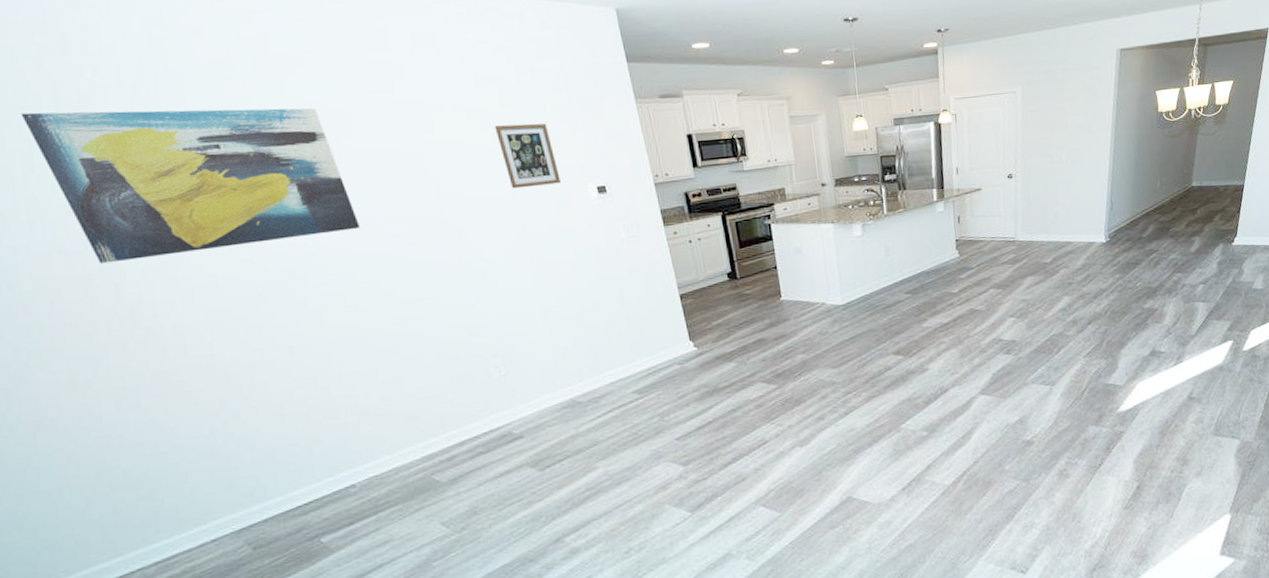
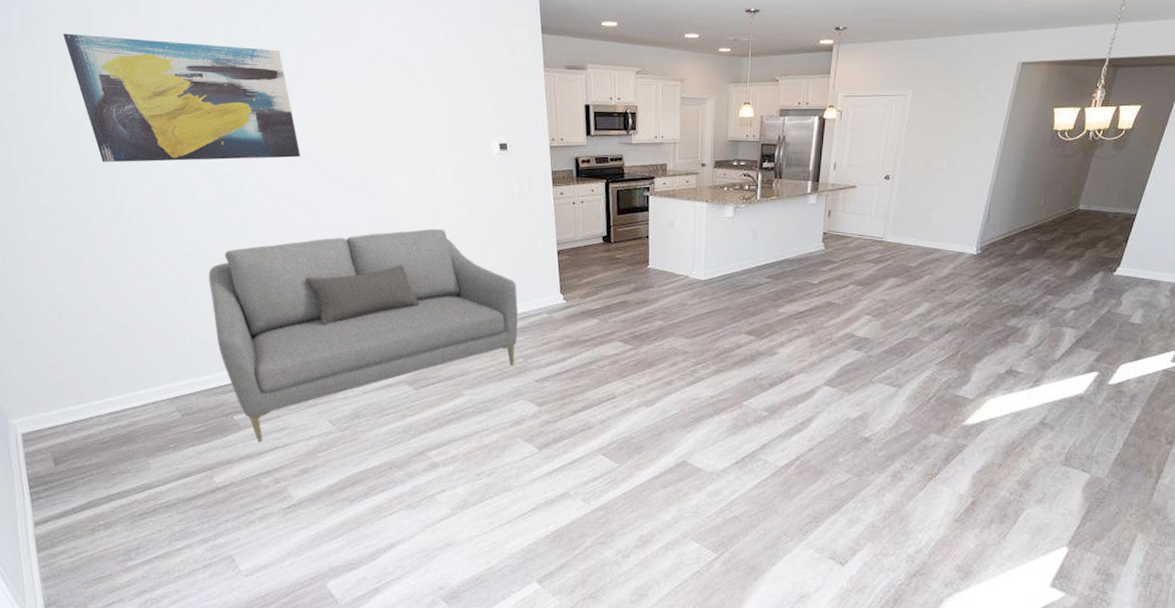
sofa: none [263,288,650,562] -> present [209,228,518,441]
picture frame: present [494,123,561,189] -> none [421,80,469,138]

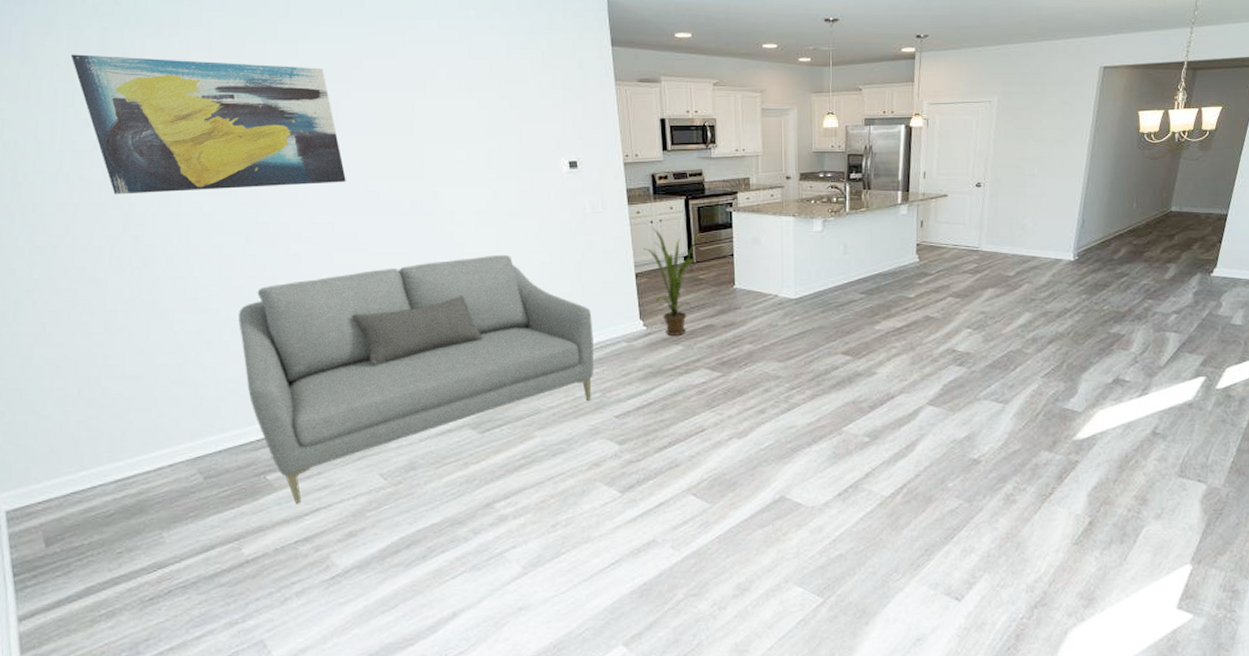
house plant: none [566,208,620,310] -> present [644,227,702,336]

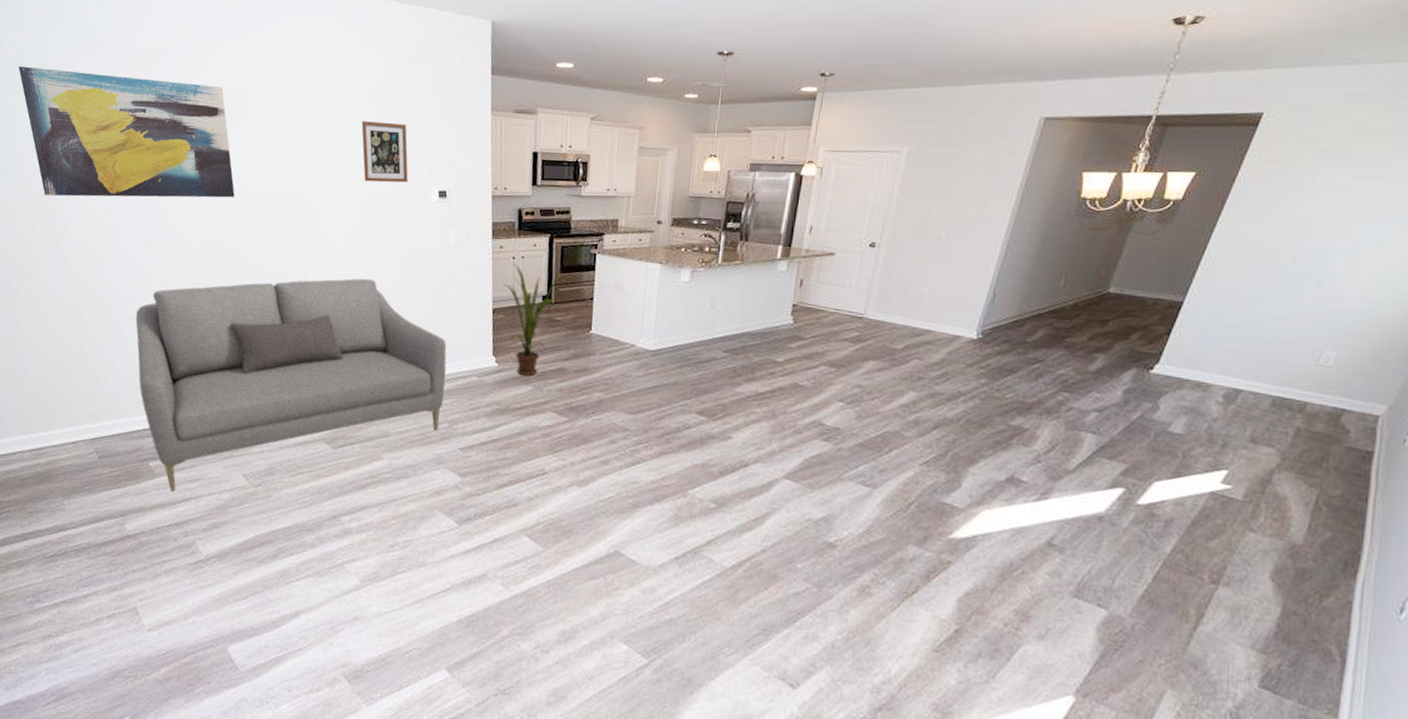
picture frame: none [481,97,535,157] -> present [361,121,408,183]

